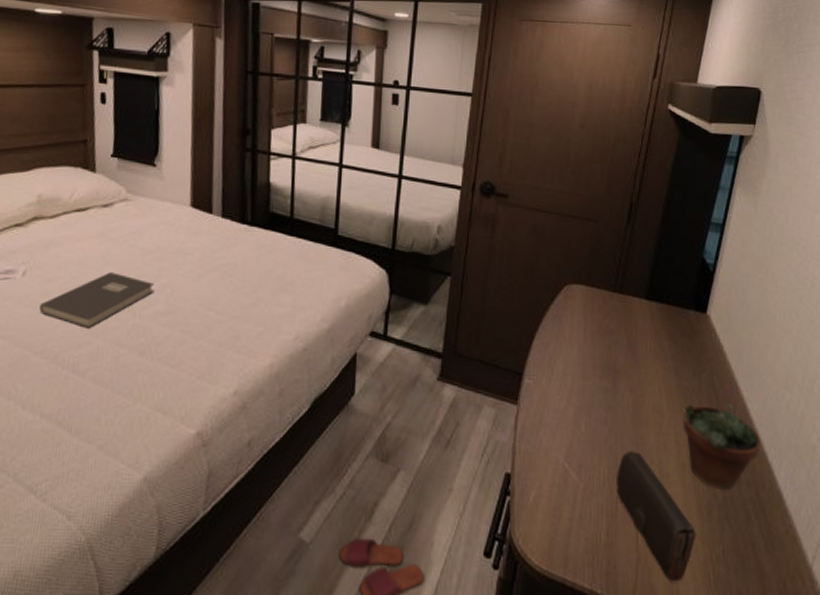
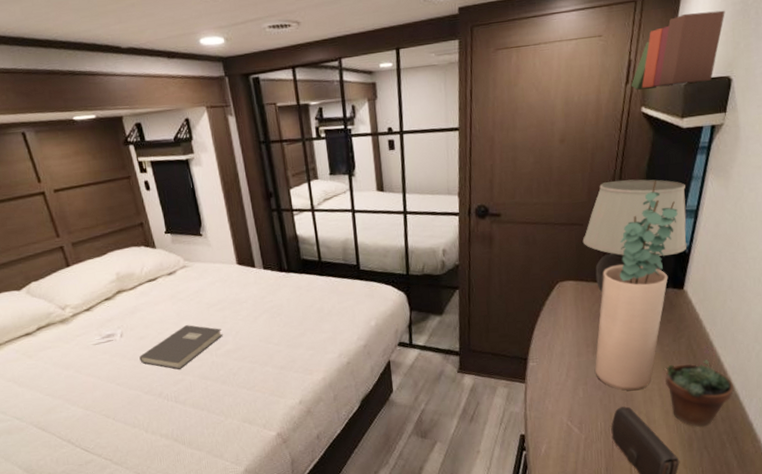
table lamp: none [597,178,712,305] -> present [582,179,687,294]
vase: none [601,185,703,432] -> present [594,180,678,391]
books: none [658,19,755,90] -> present [631,10,725,90]

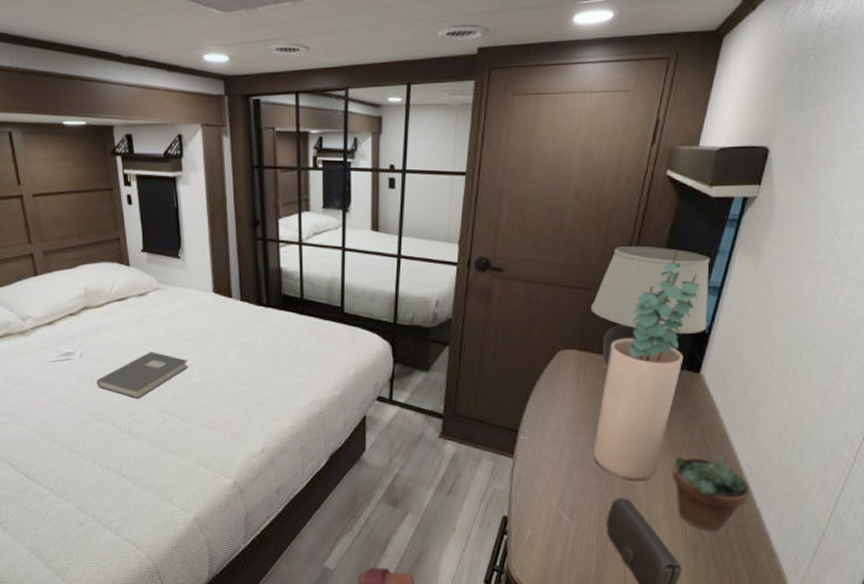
books: present [631,10,725,90] -> none [657,76,766,152]

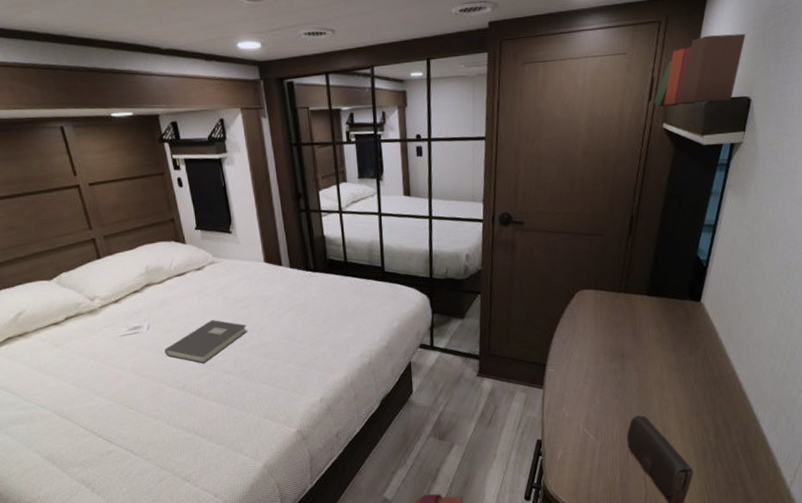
table lamp: present [590,247,710,368] -> none [603,193,705,303]
vase: present [592,250,699,481] -> none [611,195,697,400]
books: none [657,76,766,152] -> present [653,33,746,107]
succulent plant: present [672,439,750,533] -> none [681,358,748,439]

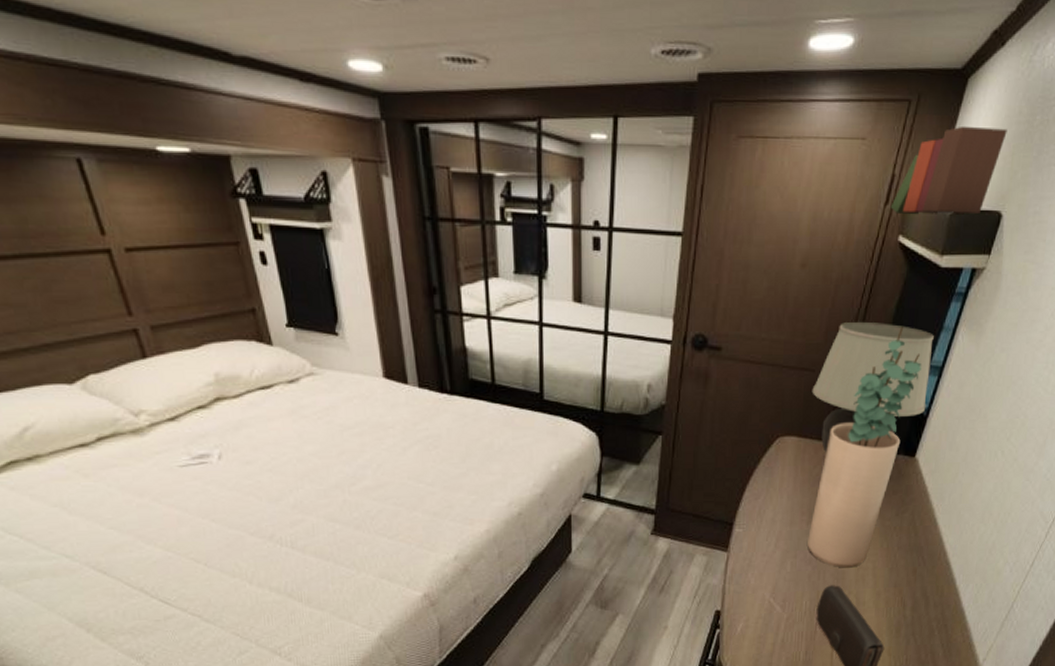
book: present [165,320,248,363] -> none [244,451,360,507]
table lamp: none [603,193,705,303] -> present [812,323,934,454]
vase: none [611,195,697,400] -> present [806,327,922,568]

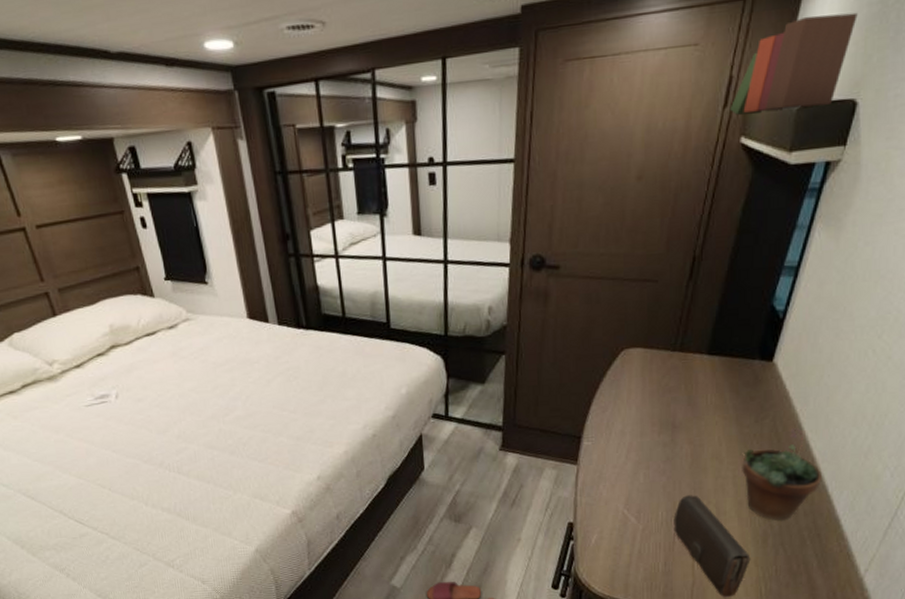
vase: present [806,327,922,568] -> none [659,229,774,478]
table lamp: present [812,323,934,454] -> none [656,227,786,364]
succulent plant: none [881,523,951,613] -> present [742,428,822,522]

